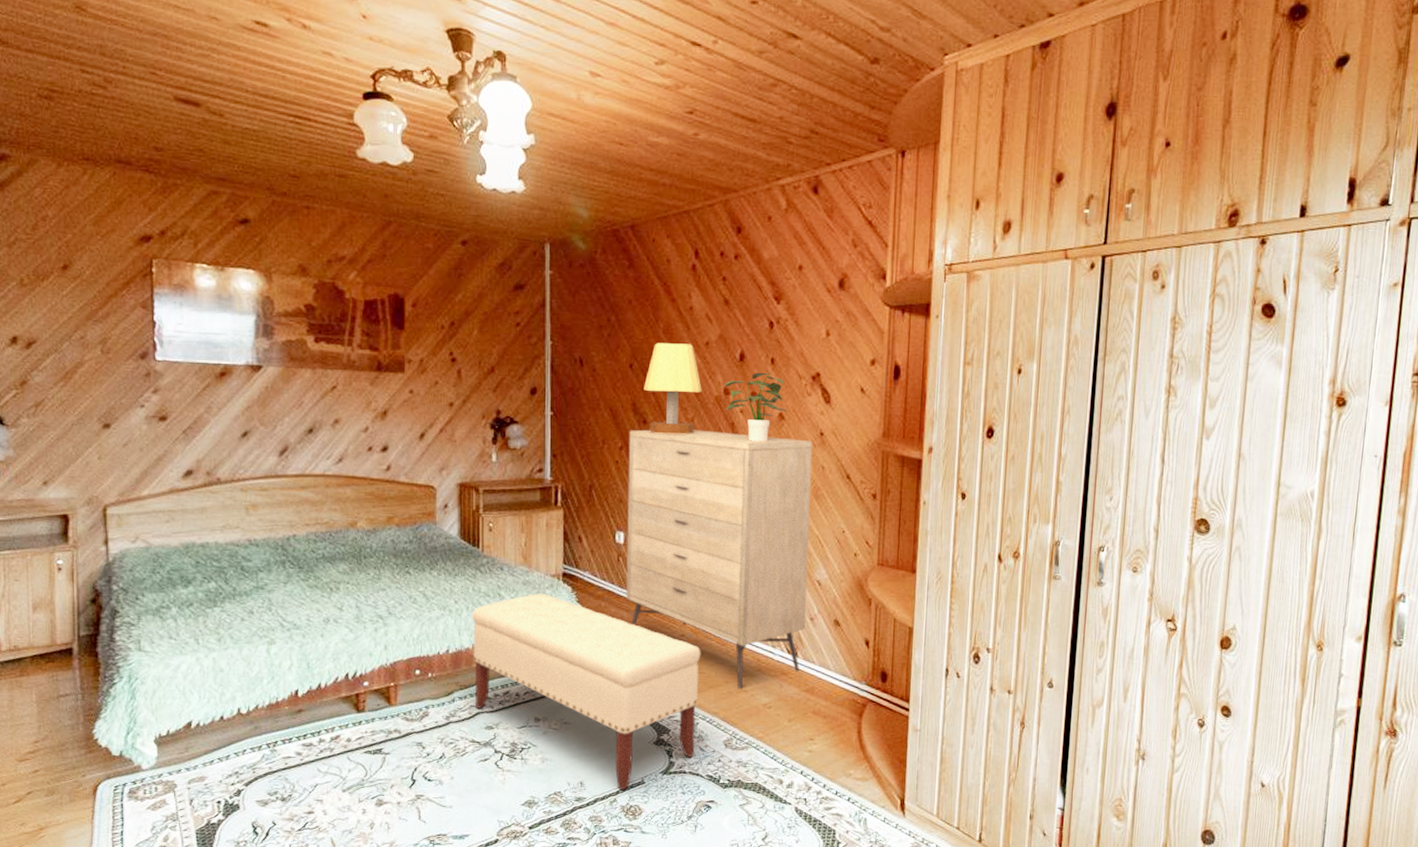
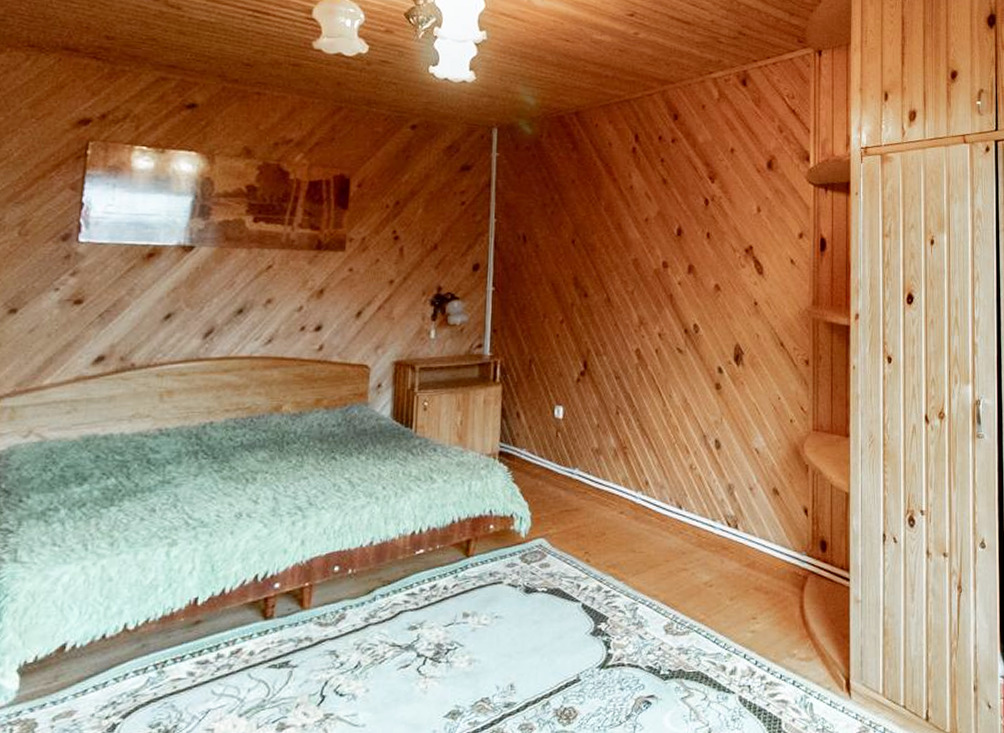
bench: present [472,593,701,791] -> none [398,475,641,691]
dresser: present [626,429,813,689] -> none [564,302,748,568]
table lamp: present [644,343,702,435] -> none [585,219,642,307]
potted plant: present [724,372,788,442] -> none [663,246,723,312]

